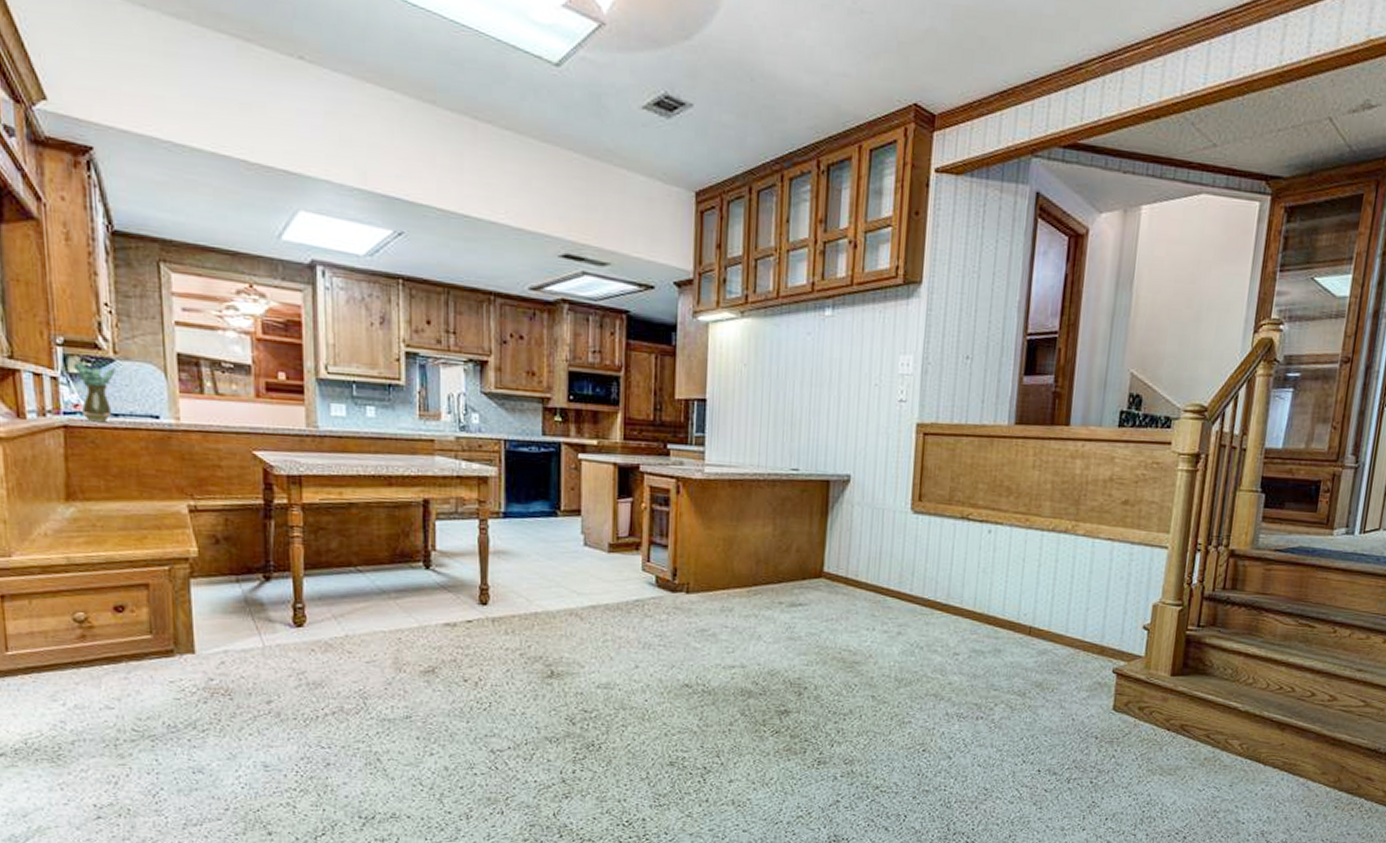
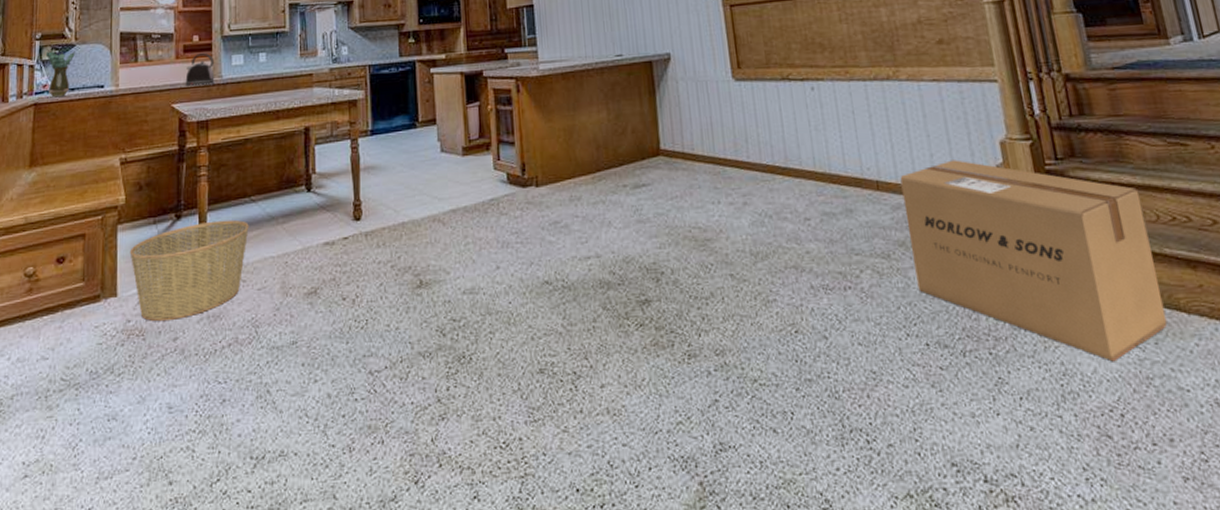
basket: none [207,587,355,684] -> present [129,219,249,322]
kettle: none [269,394,309,434] -> present [185,52,215,86]
box: none [1043,616,1260,797] -> present [900,160,1168,362]

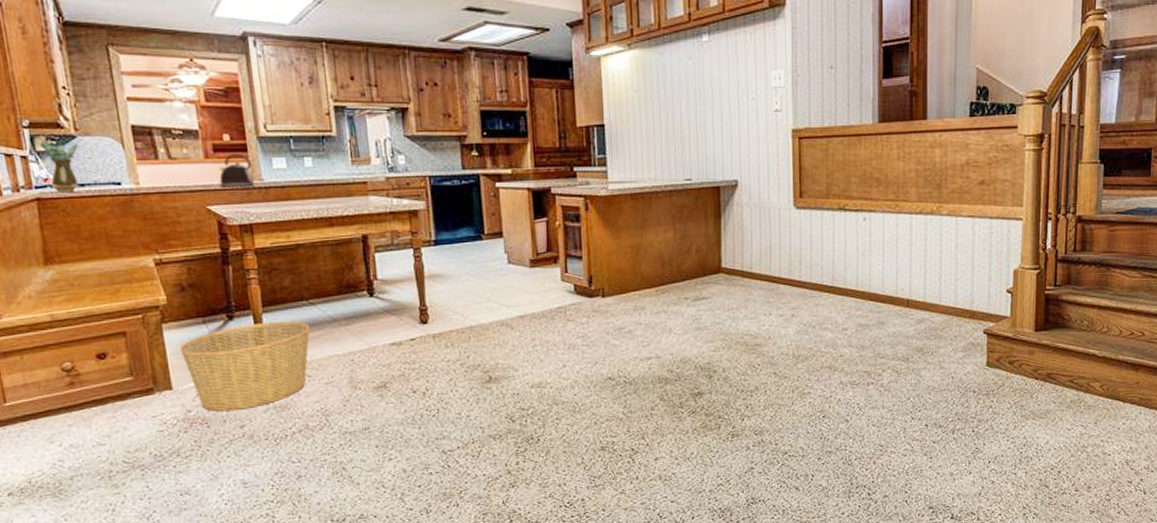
box: present [900,160,1168,362] -> none [926,284,1112,436]

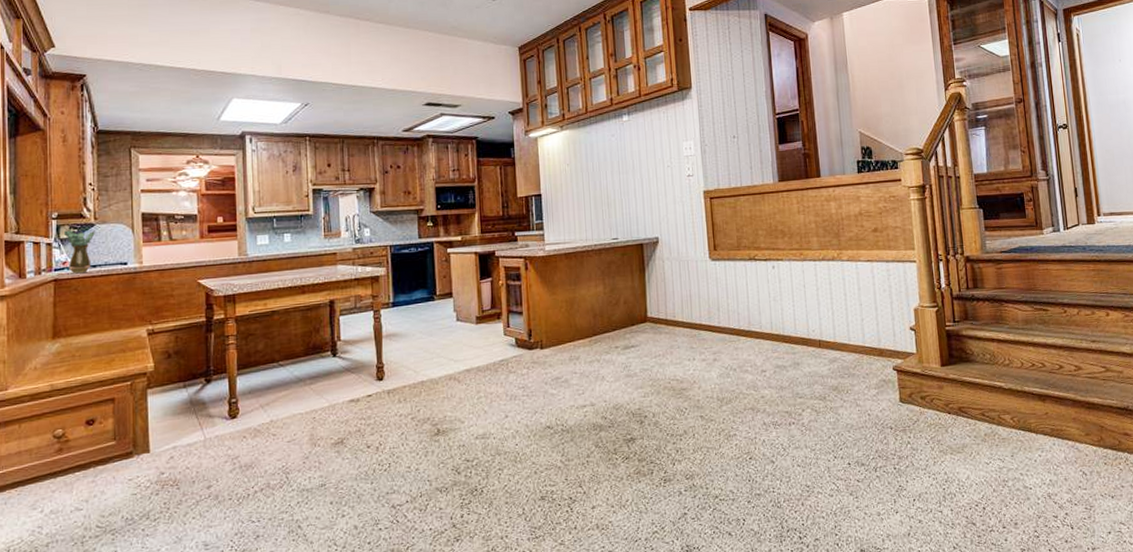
basket: present [180,321,310,412] -> none [160,382,278,473]
kettle: present [219,153,255,188] -> none [211,232,240,263]

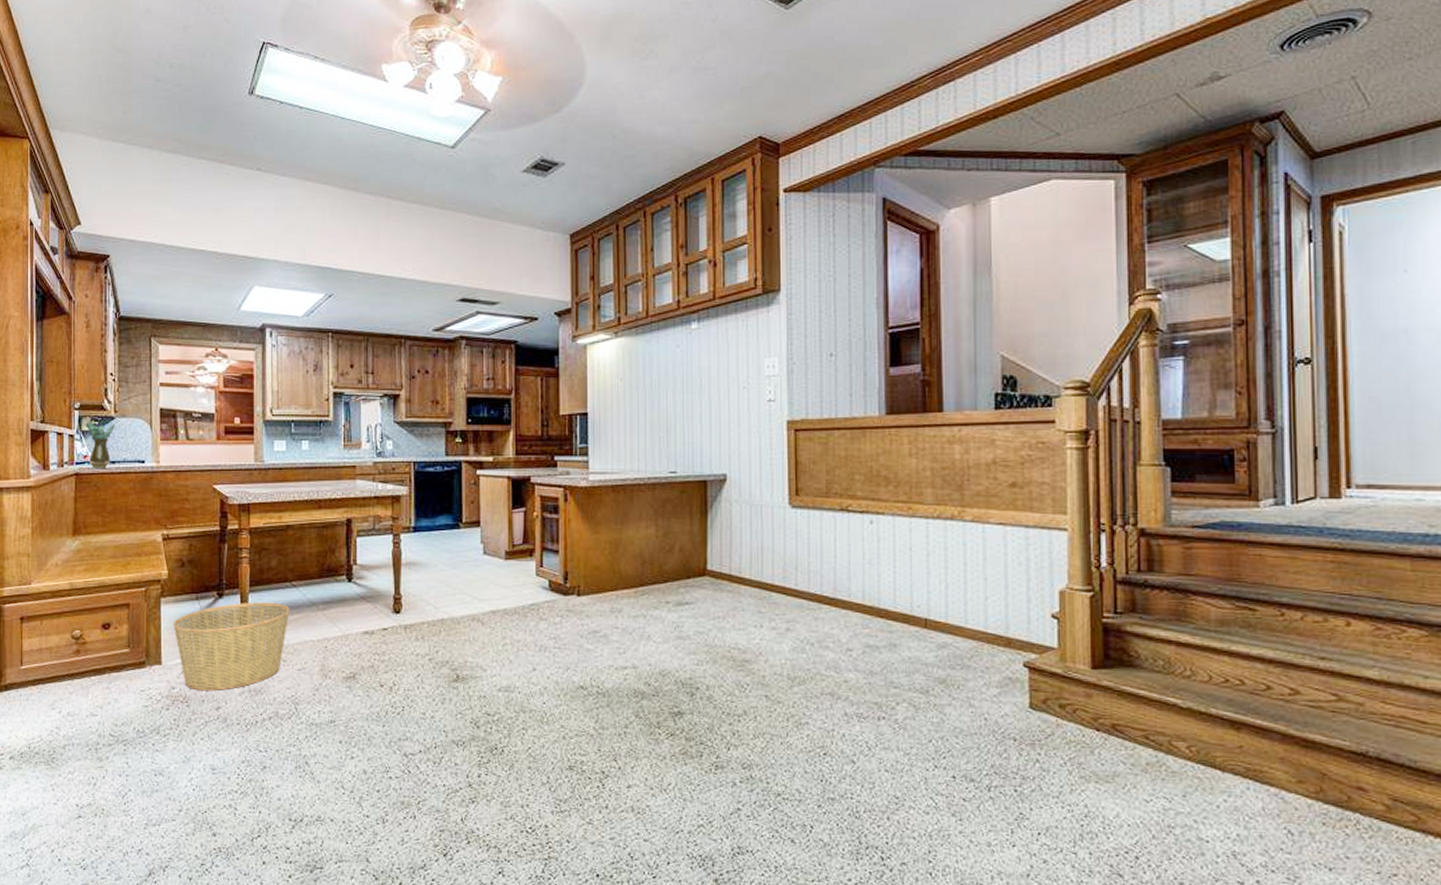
basket: none [160,382,278,473] -> present [173,602,290,691]

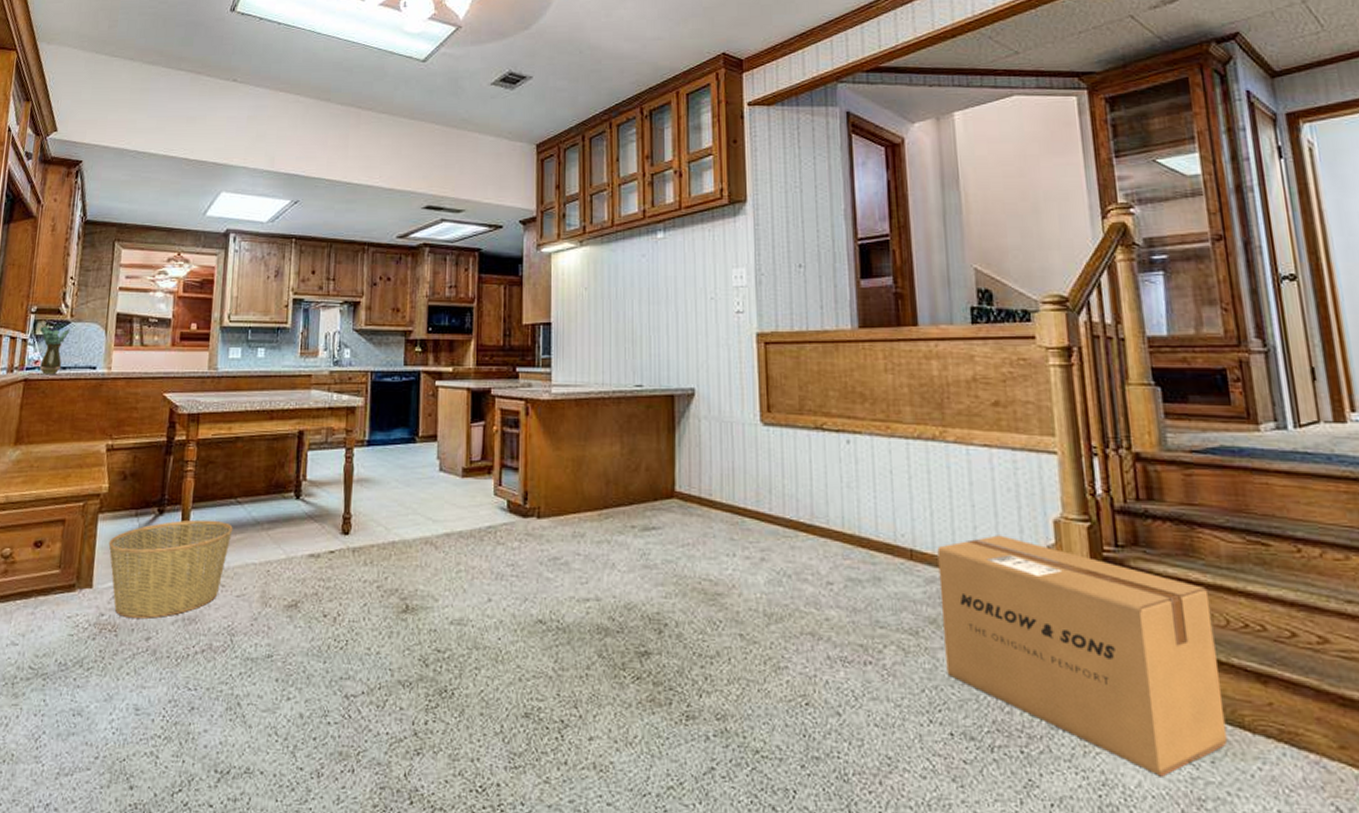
box: none [950,605,1199,809] -> present [937,535,1228,777]

